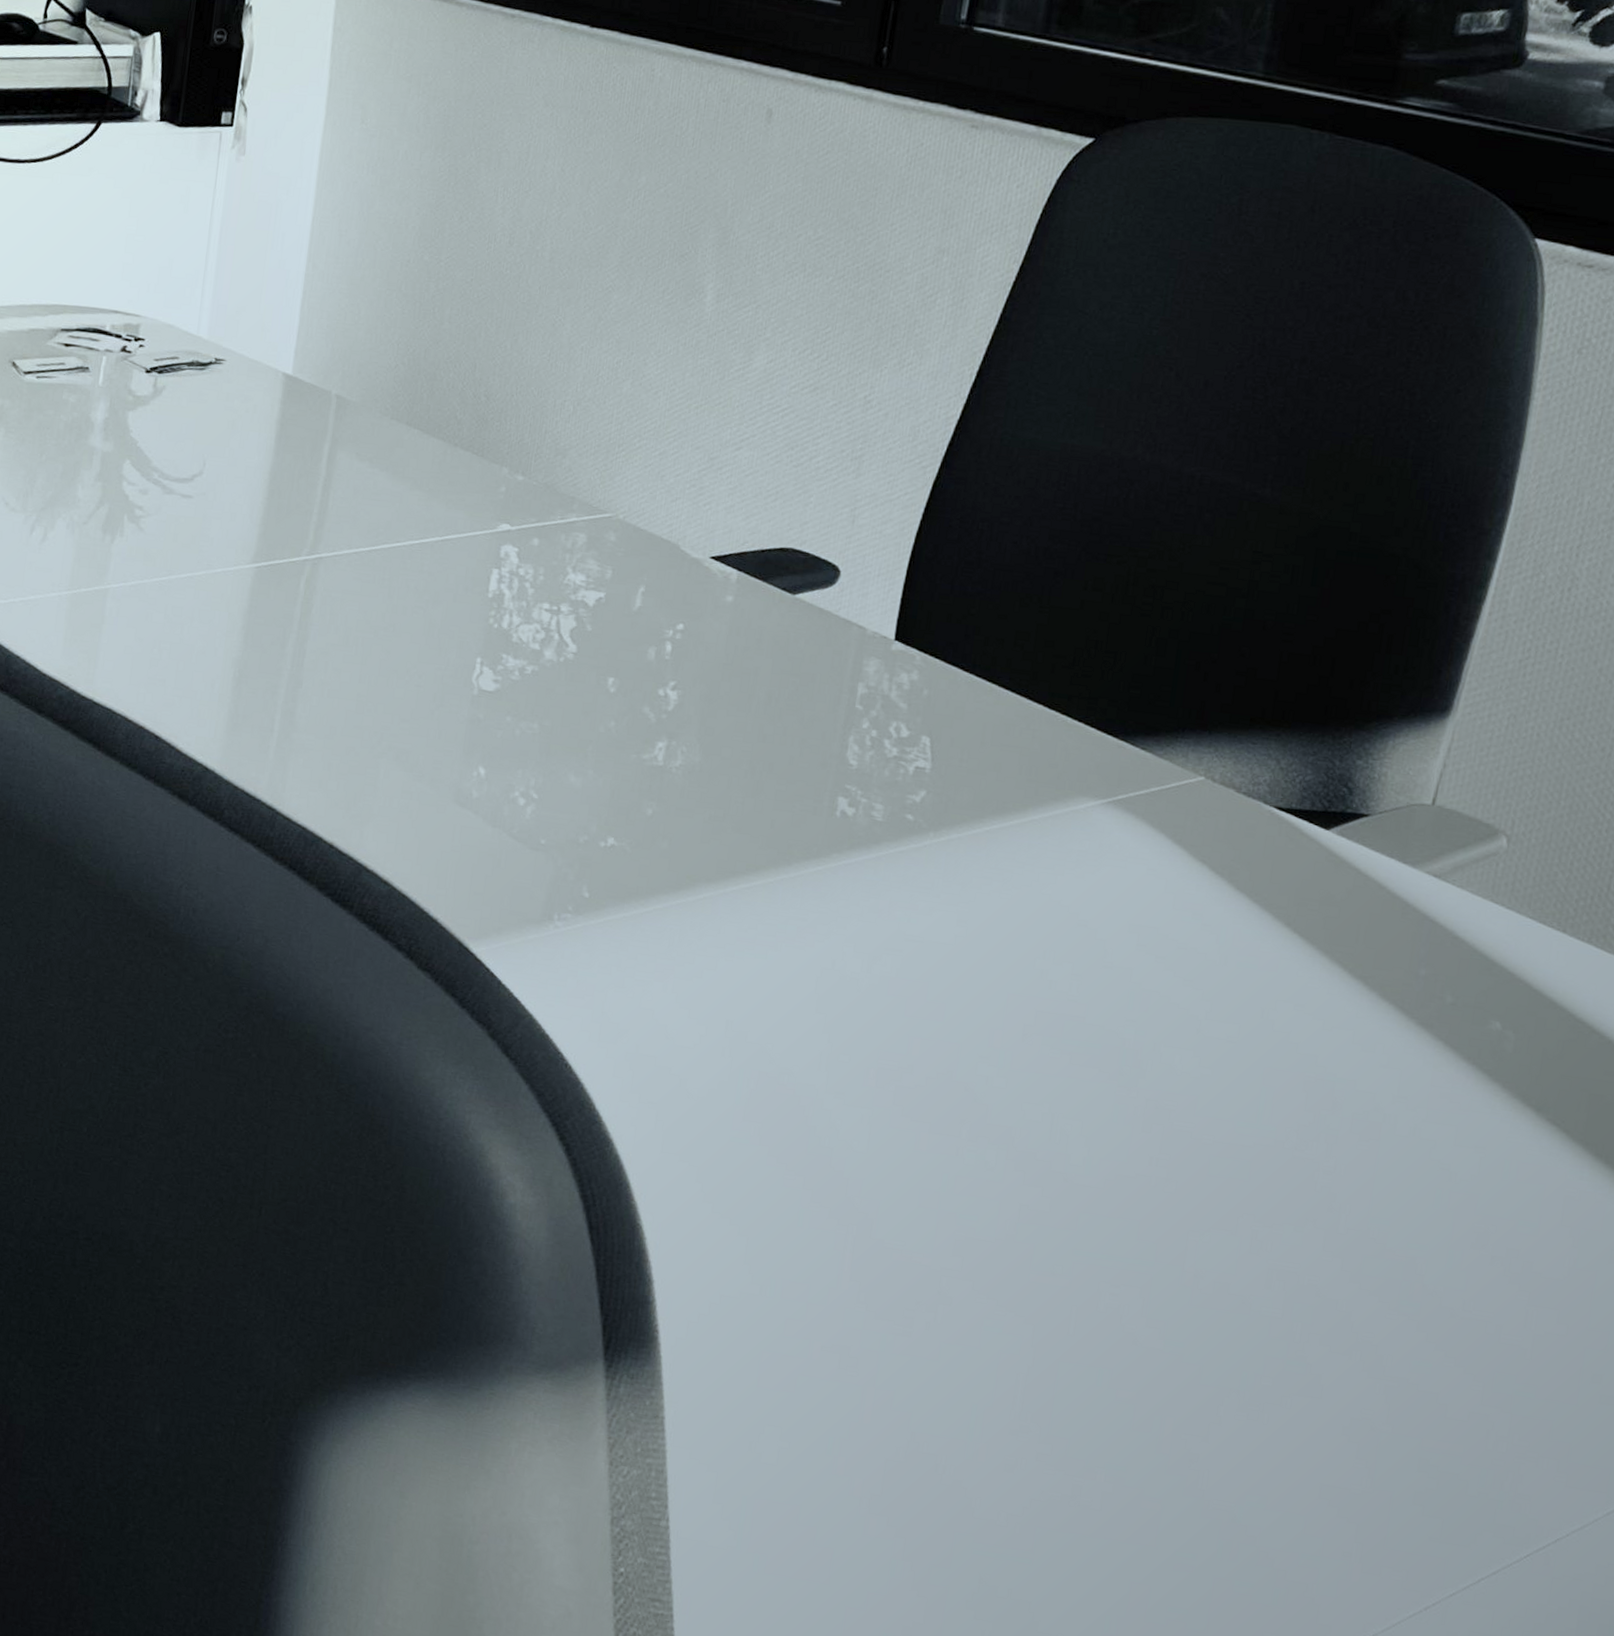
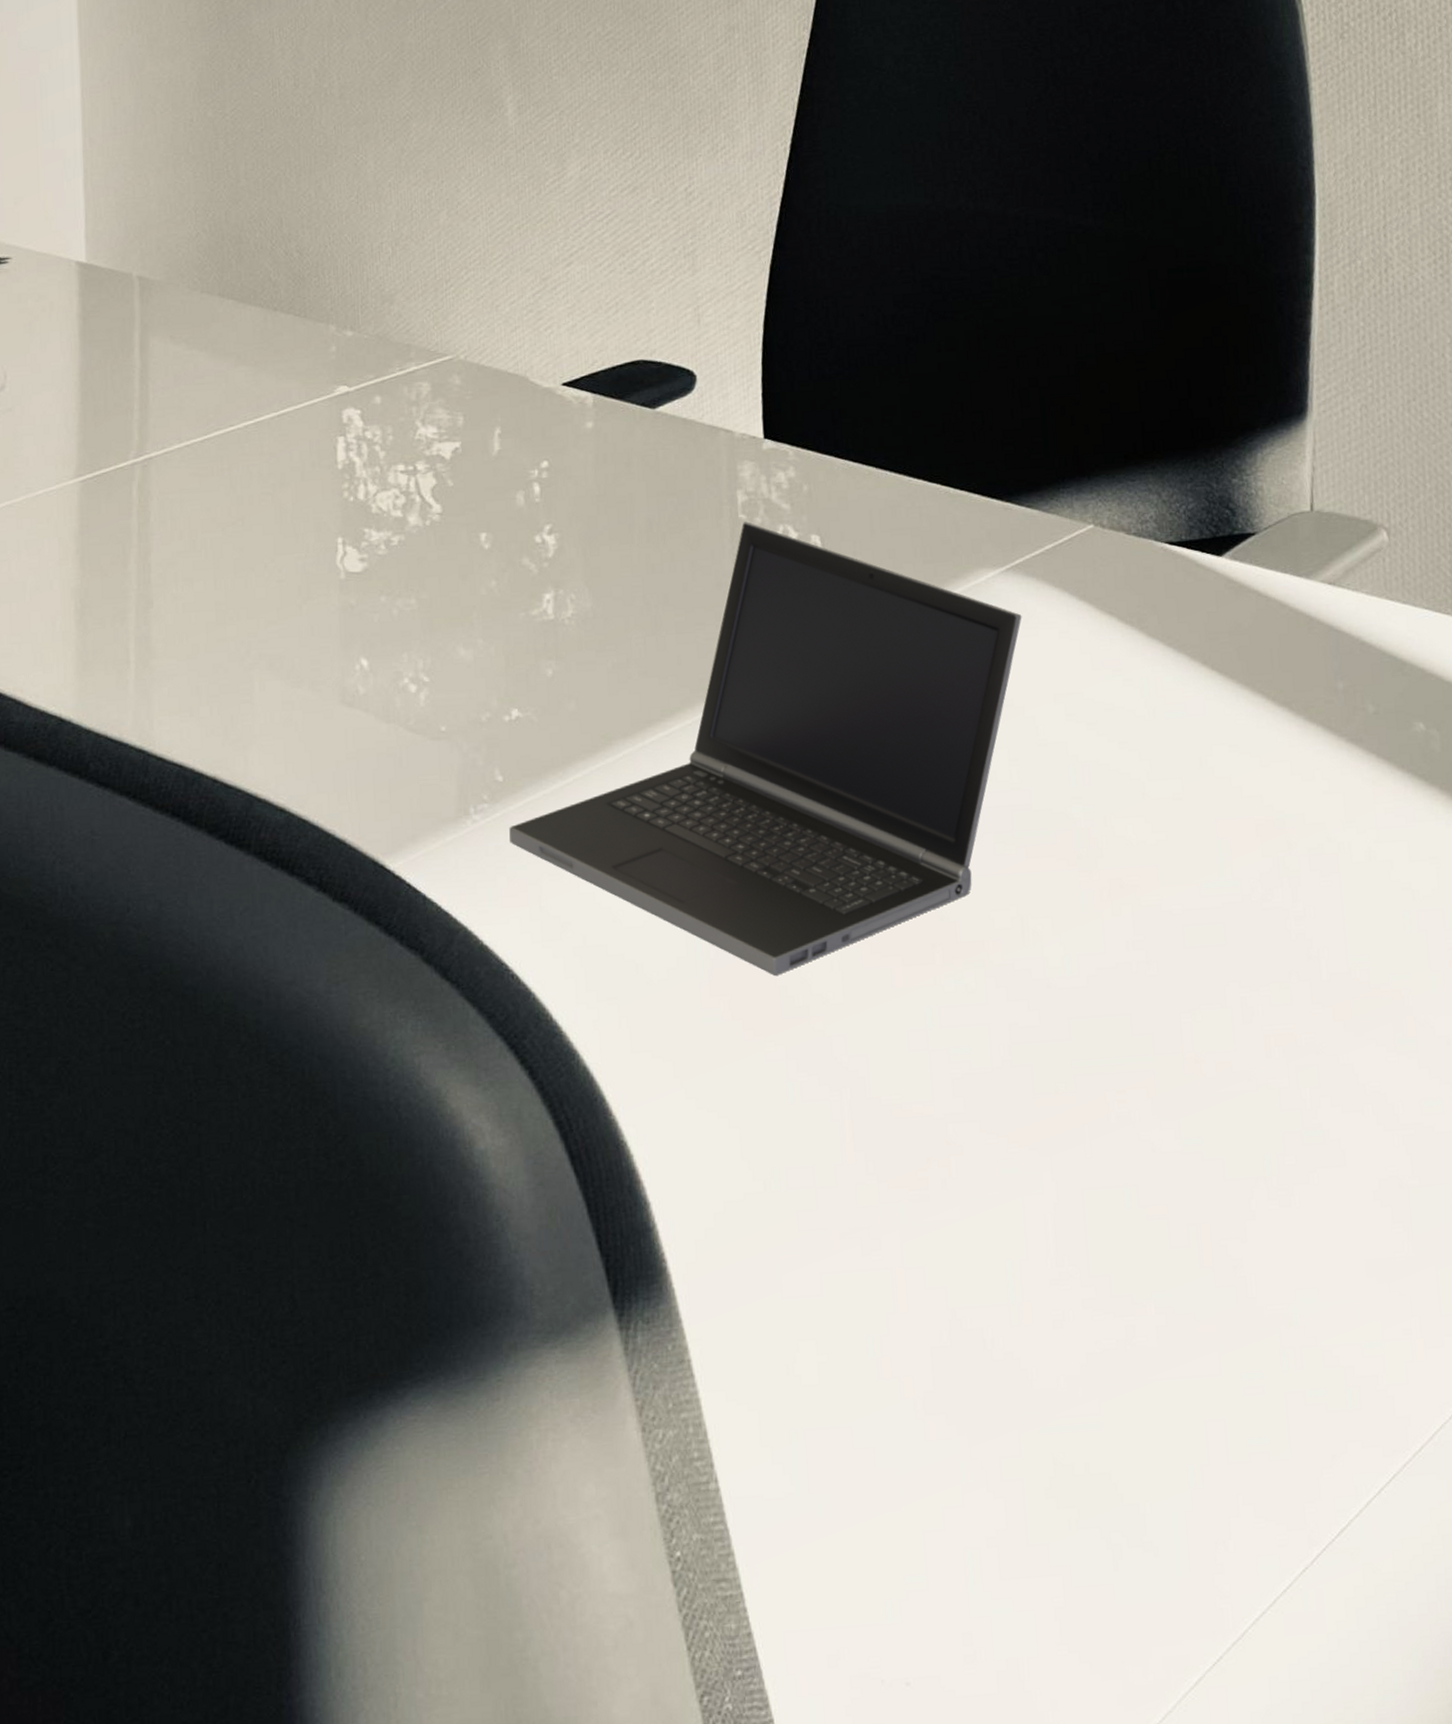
laptop computer: none [585,712,1114,1116] -> present [509,522,1022,976]

